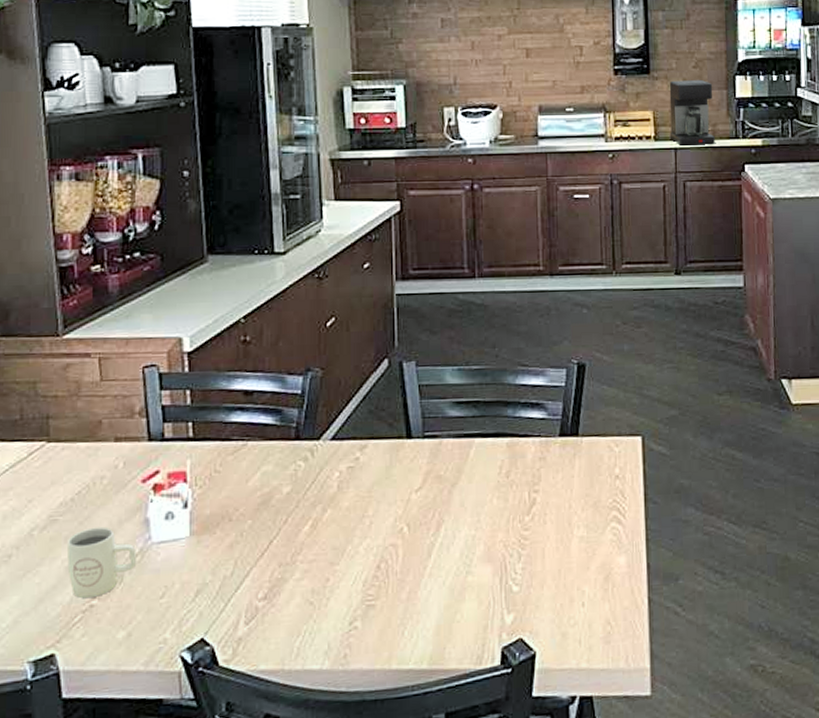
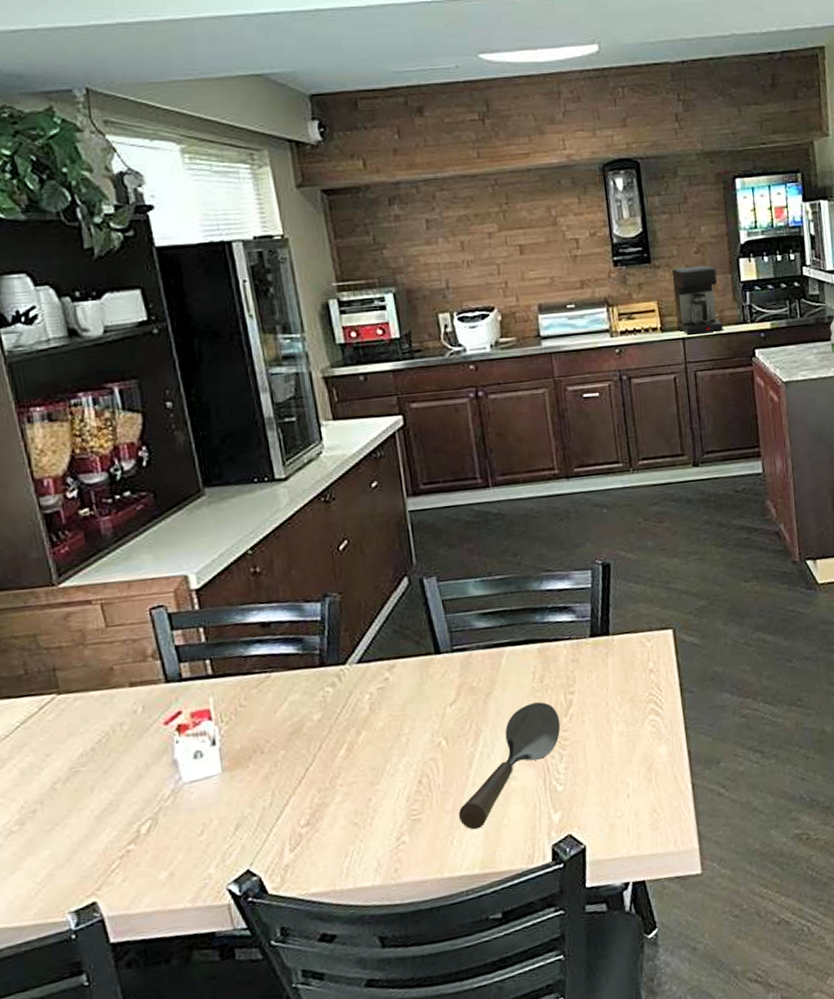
mug: present [66,526,137,599] -> none [93,772,171,845]
spoon: none [412,497,522,623] -> present [458,702,561,830]

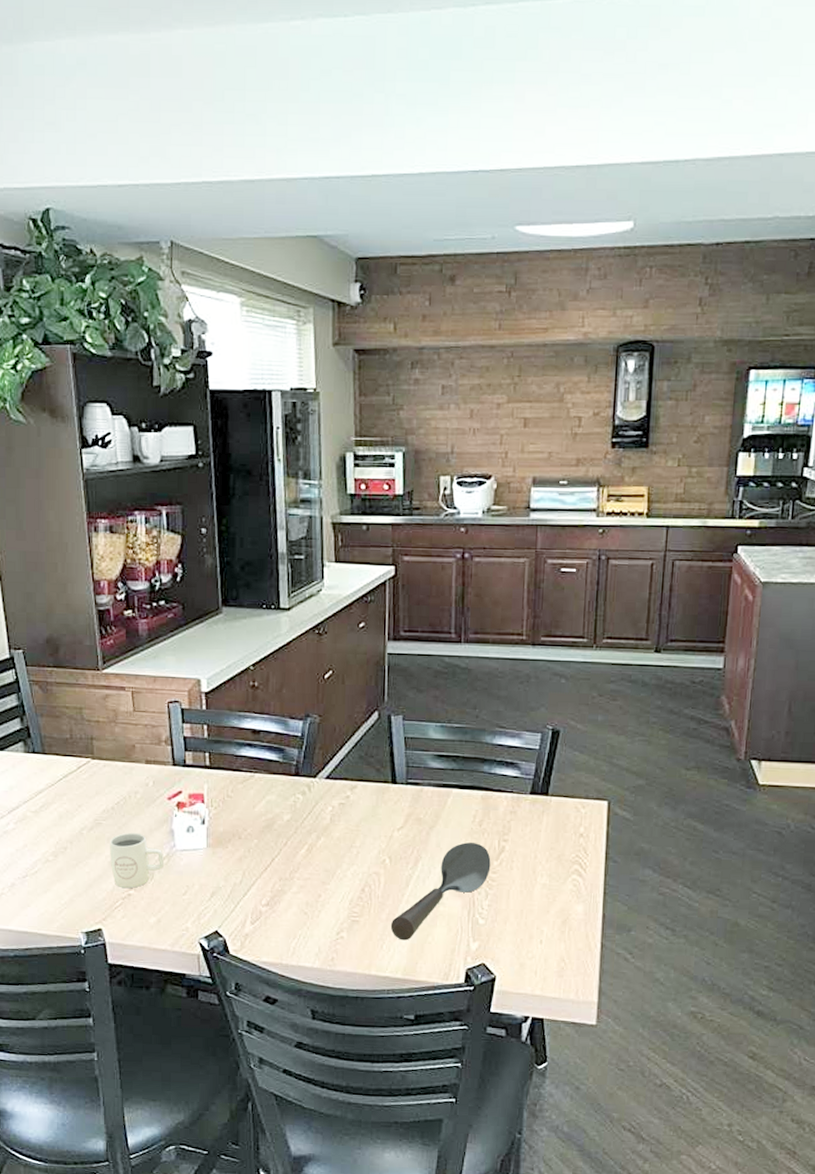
mug: none [93,772,171,845] -> present [109,832,165,889]
coffee maker: present [671,265,723,335] -> none [662,455,713,524]

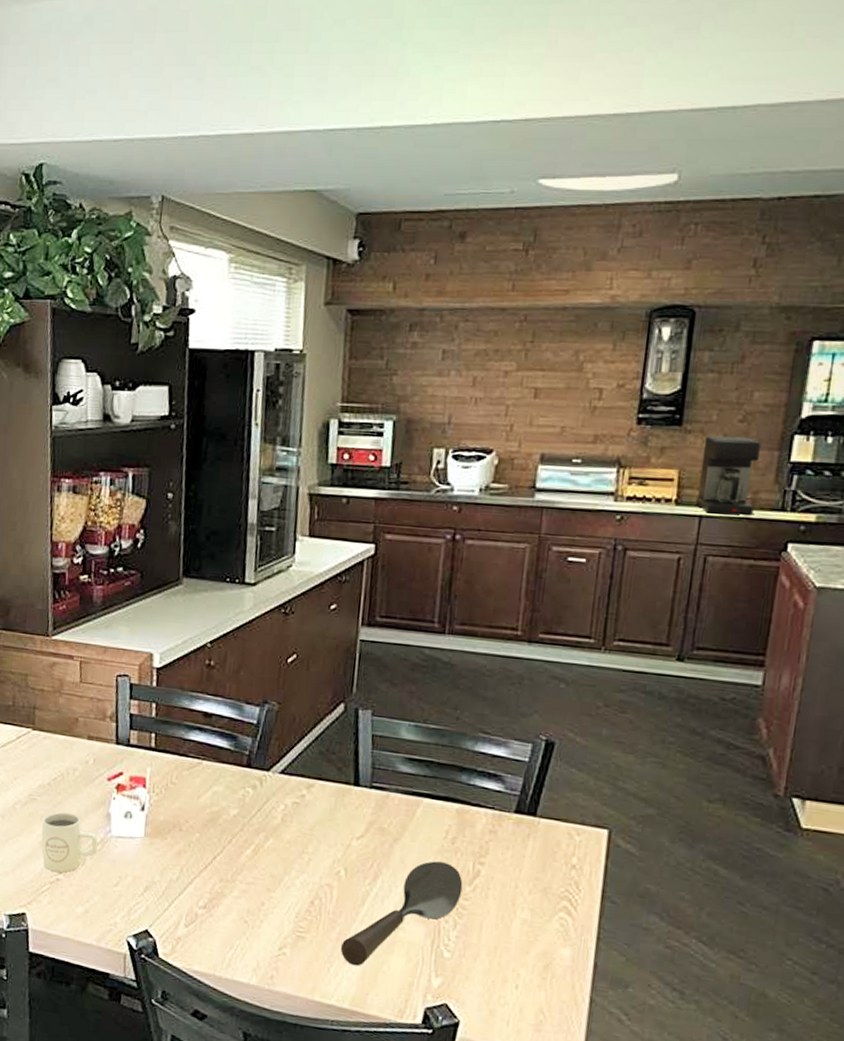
coffee maker: none [662,455,713,524] -> present [695,435,762,515]

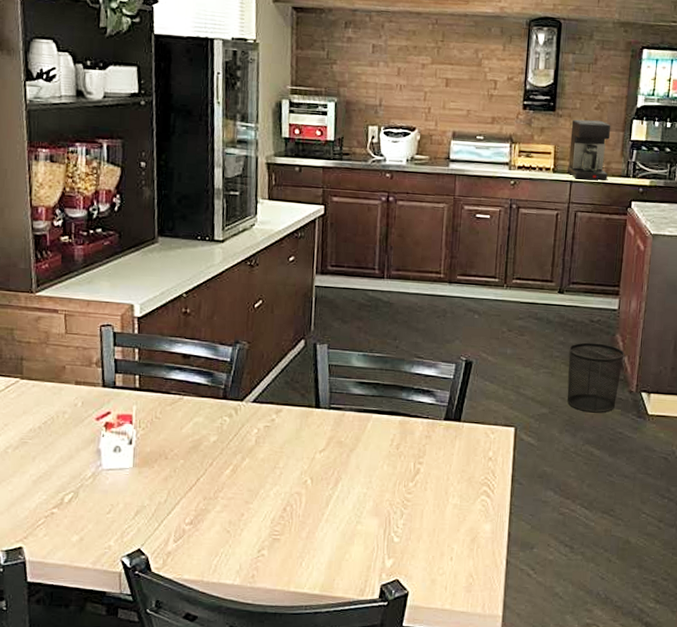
mug: present [41,811,98,873] -> none [34,451,90,507]
spoon: present [340,861,463,966] -> none [310,465,407,558]
waste bin: none [683,726,769,821] -> present [567,342,624,413]

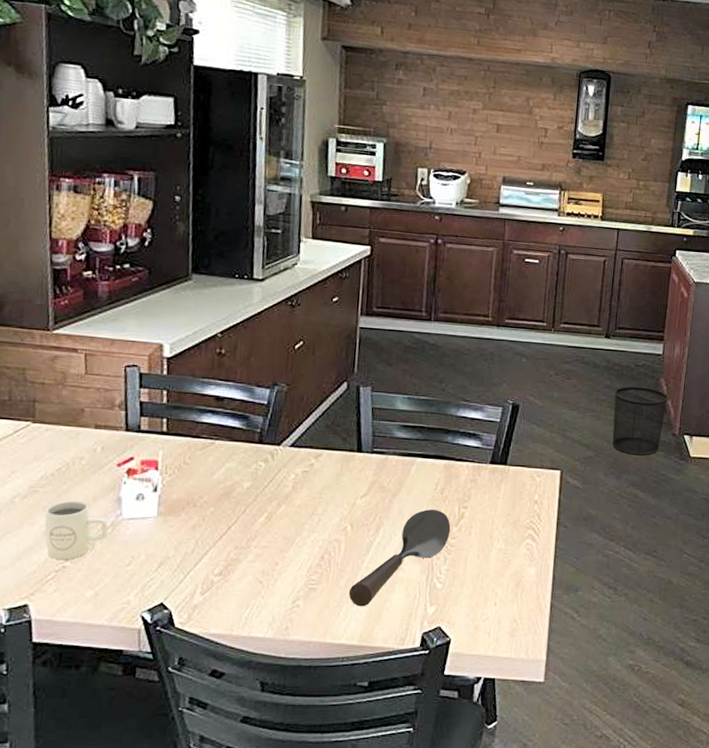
mug: none [34,451,90,507] -> present [44,500,109,561]
spoon: none [310,465,407,558] -> present [348,509,451,607]
coffee maker: present [567,119,611,181] -> none [614,169,657,229]

